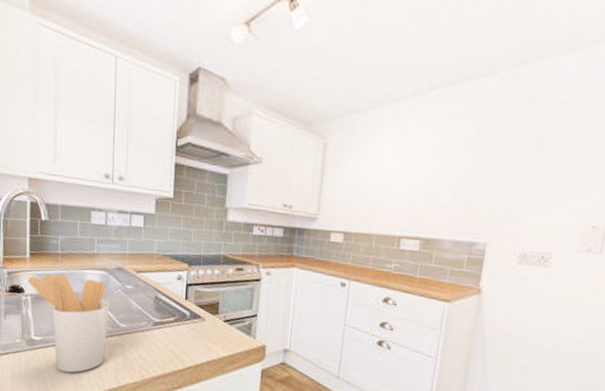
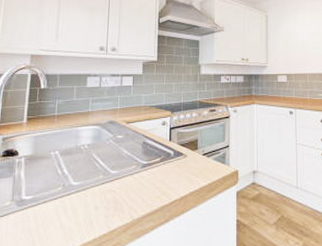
utensil holder: present [28,273,110,373] -> none [23,133,102,227]

